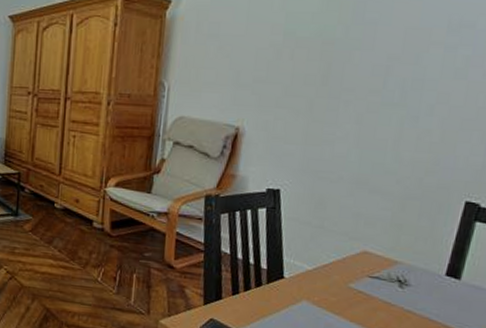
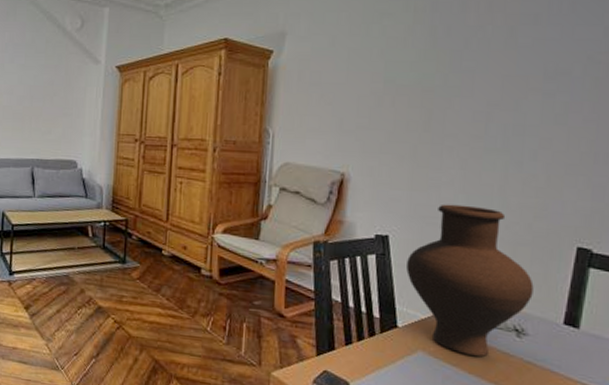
vase: none [296,158,420,306] -> present [406,204,534,356]

